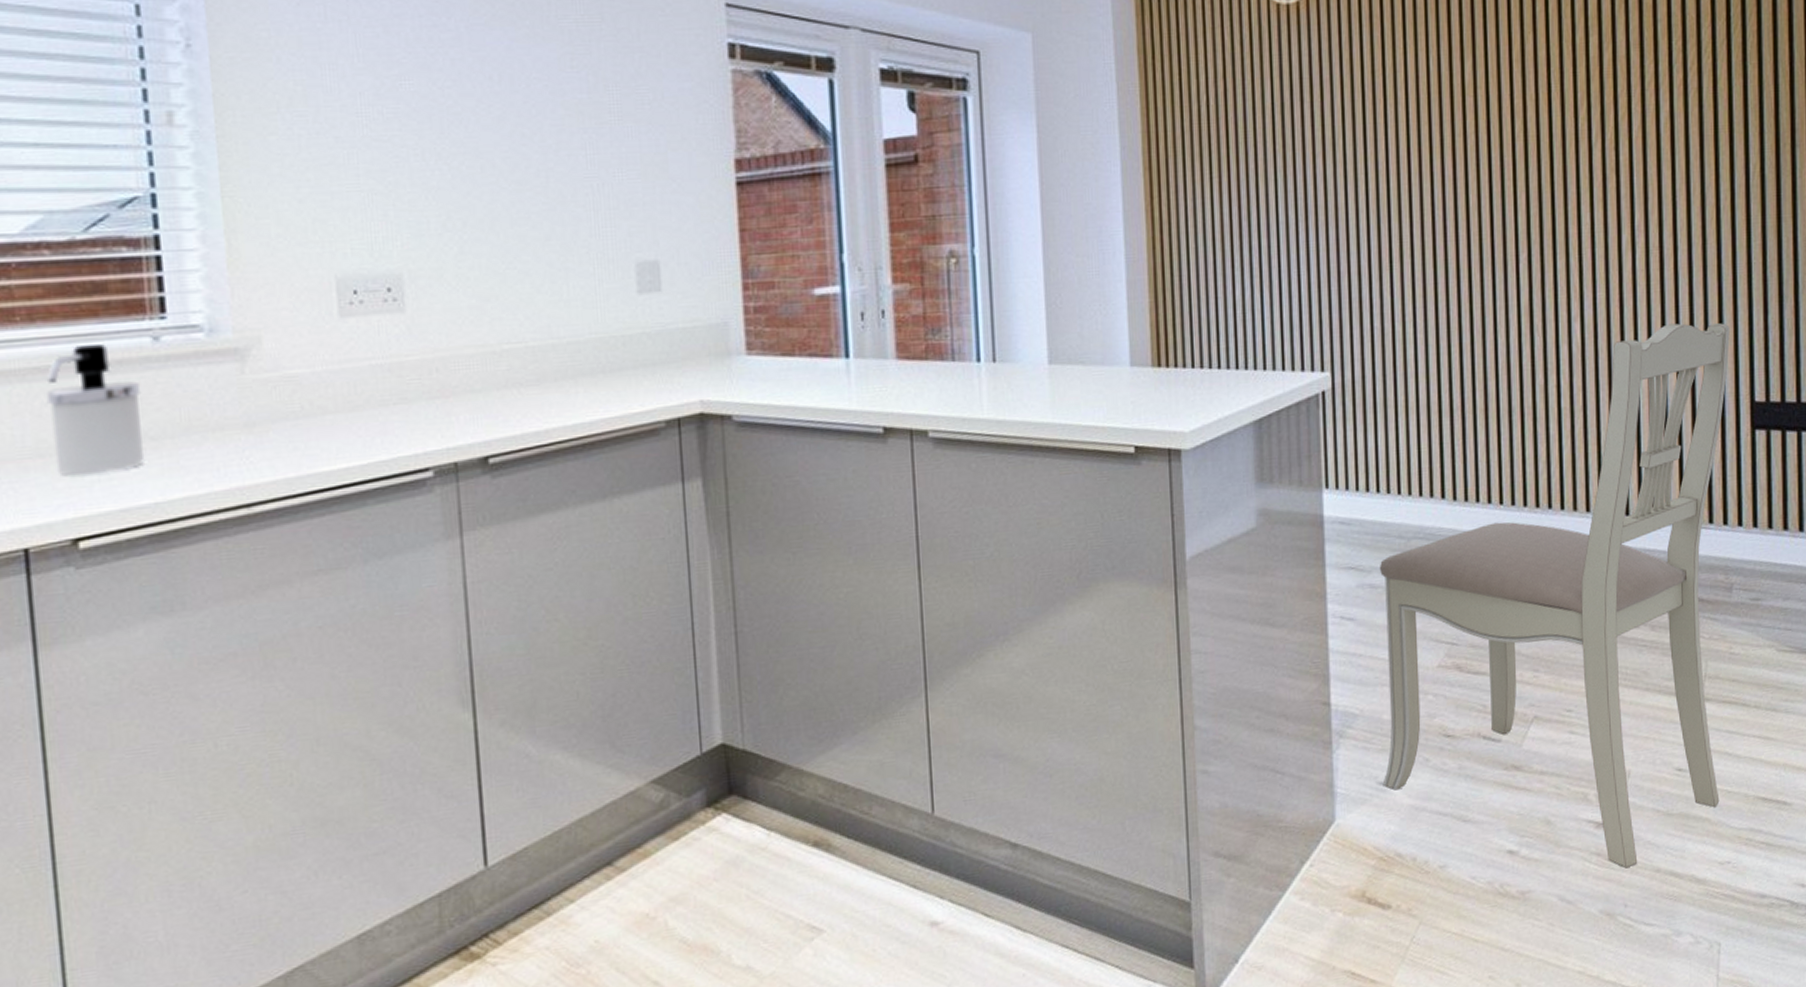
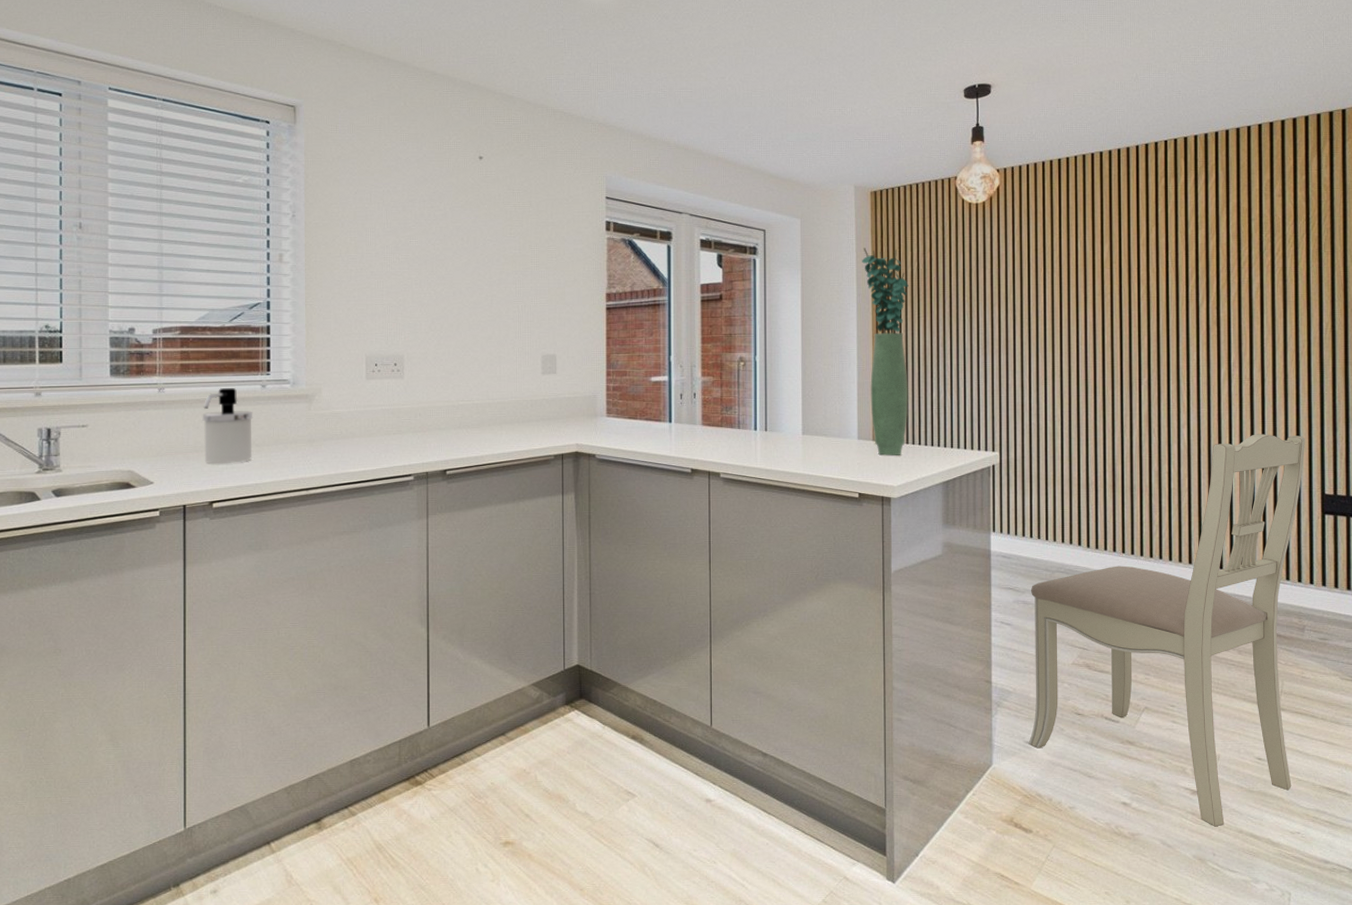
vase: none [1125,75,1201,388] -> present [862,248,909,456]

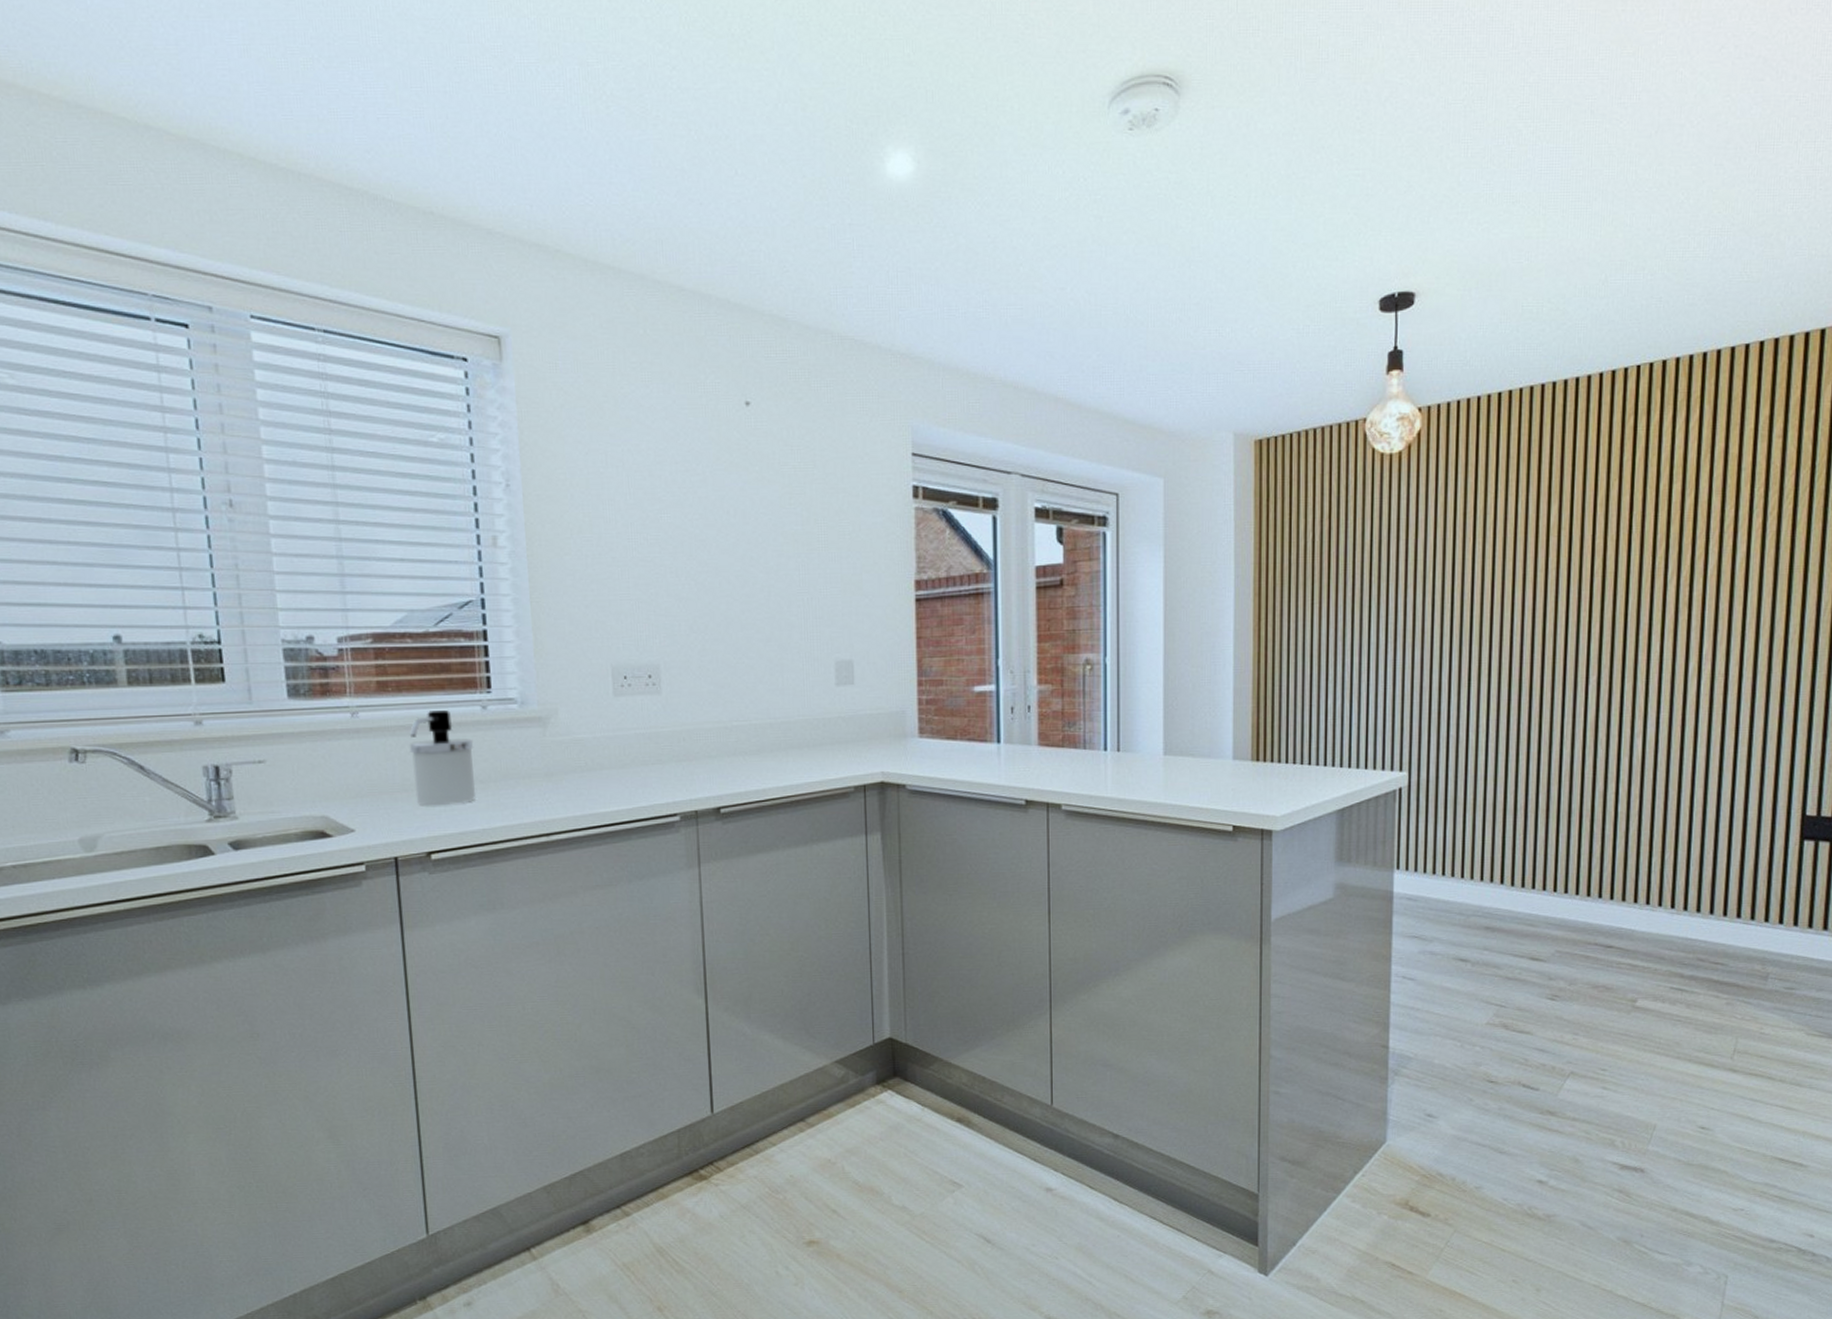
vase: present [862,248,909,456] -> none [1242,515,1301,779]
dining chair: present [1028,434,1305,827] -> none [1430,743,1787,1205]

